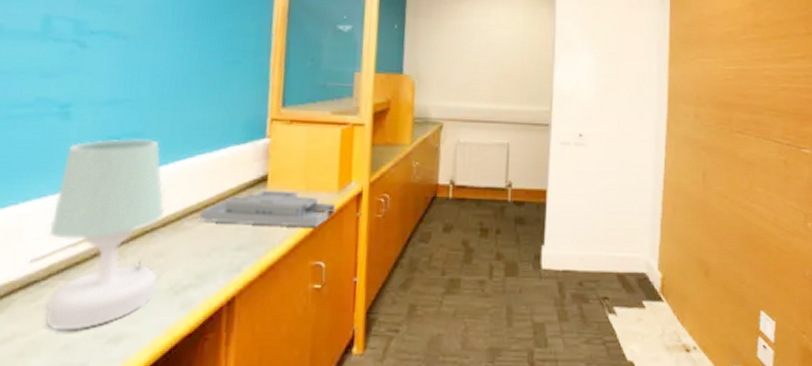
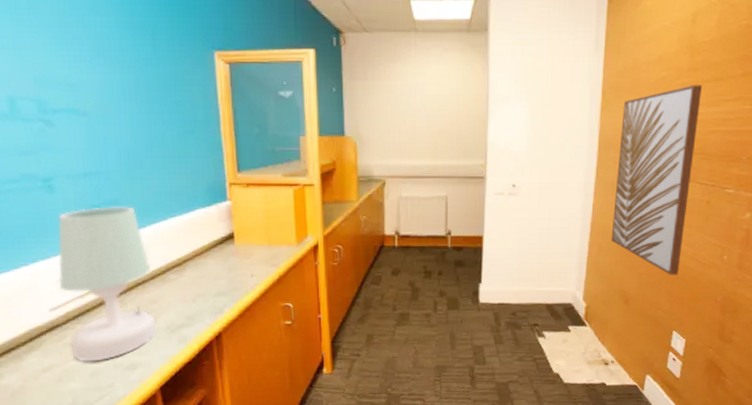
desk organizer: present [200,190,336,228] -> none [181,245,297,276]
wall art: none [686,40,769,243] -> present [611,84,703,275]

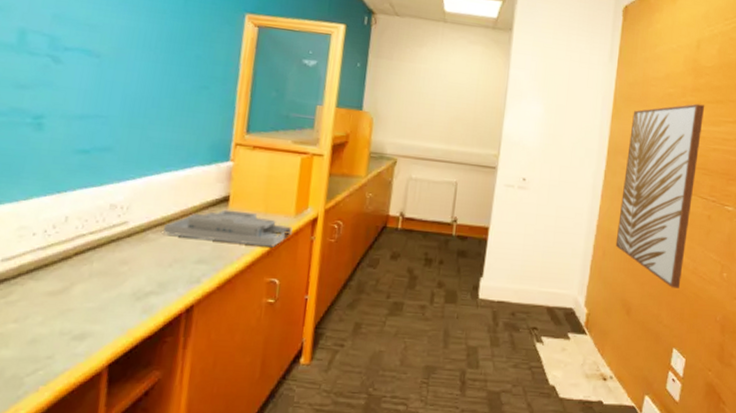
table lamp: present [57,206,157,362] -> none [14,151,131,327]
desk organizer: none [181,245,297,276] -> present [163,209,293,248]

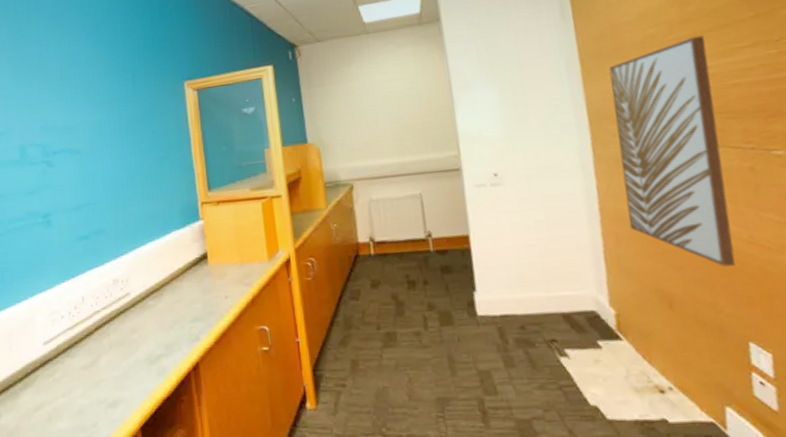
desk organizer: present [163,209,293,248] -> none [159,265,270,300]

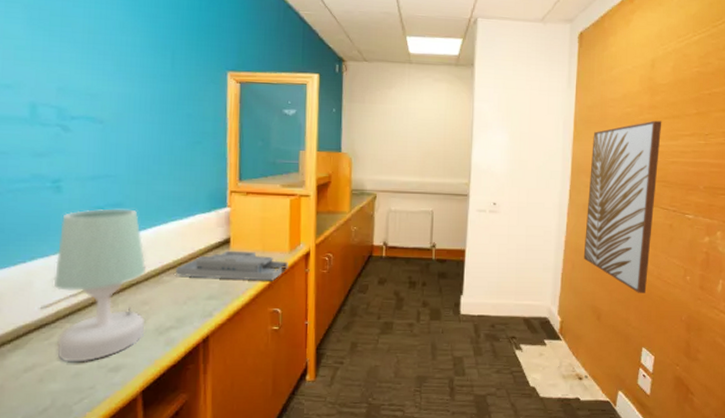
table lamp: none [52,234,137,399] -> present [53,208,147,363]
desk organizer: none [159,265,270,300] -> present [176,250,288,281]

